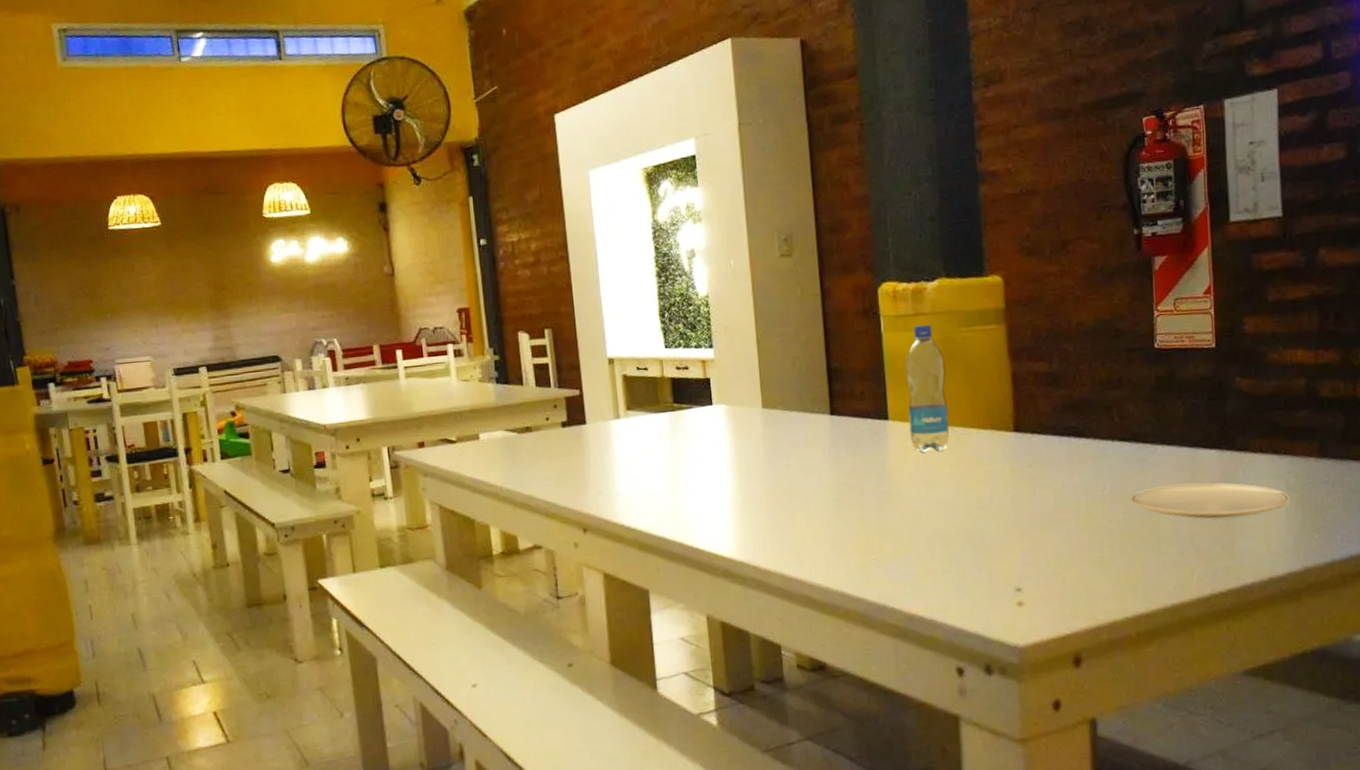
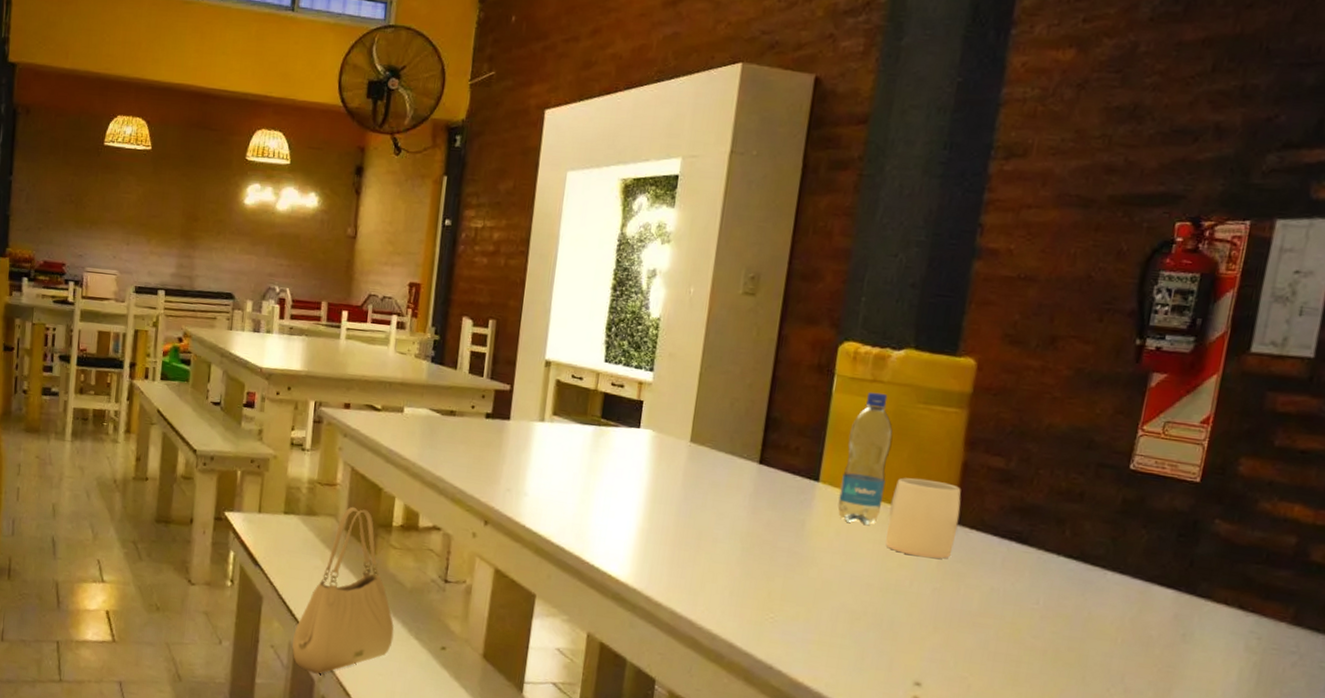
handbag: none [416,544,519,724] -> present [292,506,394,675]
mug: none [957,395,1021,471] -> present [885,477,962,559]
plate: present [1129,482,1290,519] -> none [1062,613,1247,669]

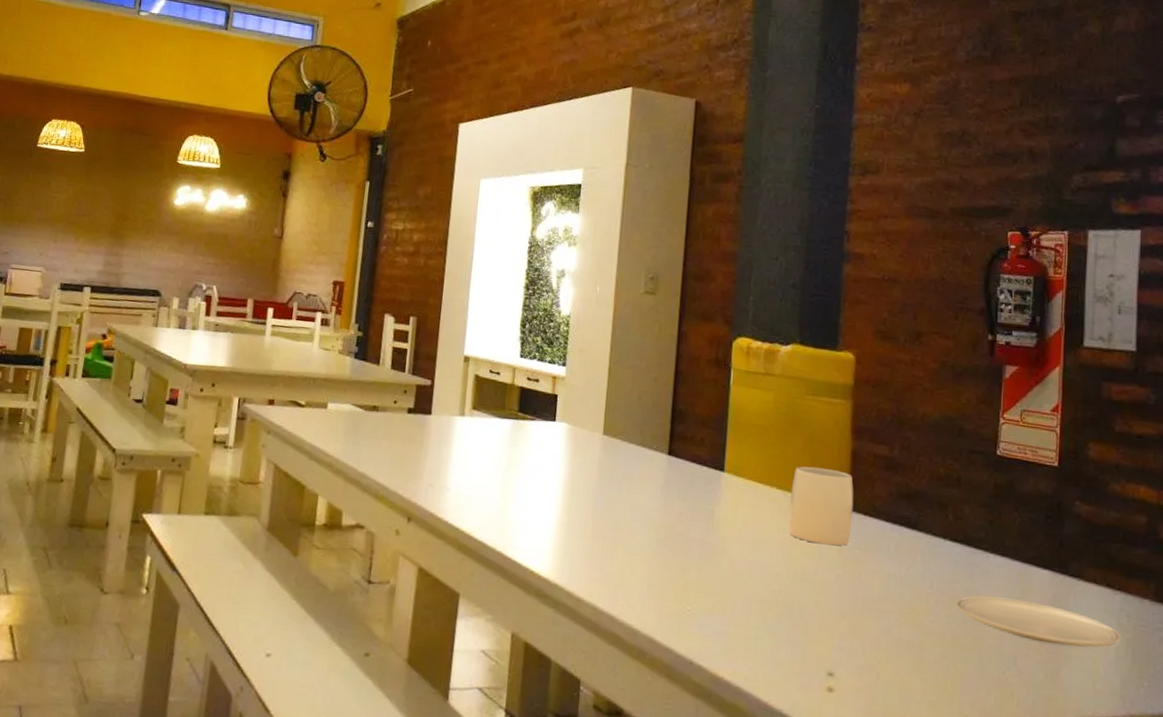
handbag: present [292,506,394,675] -> none [209,505,316,689]
bottle: present [837,392,893,526] -> none [743,384,788,514]
plate: none [1062,613,1247,669] -> present [955,595,1121,648]

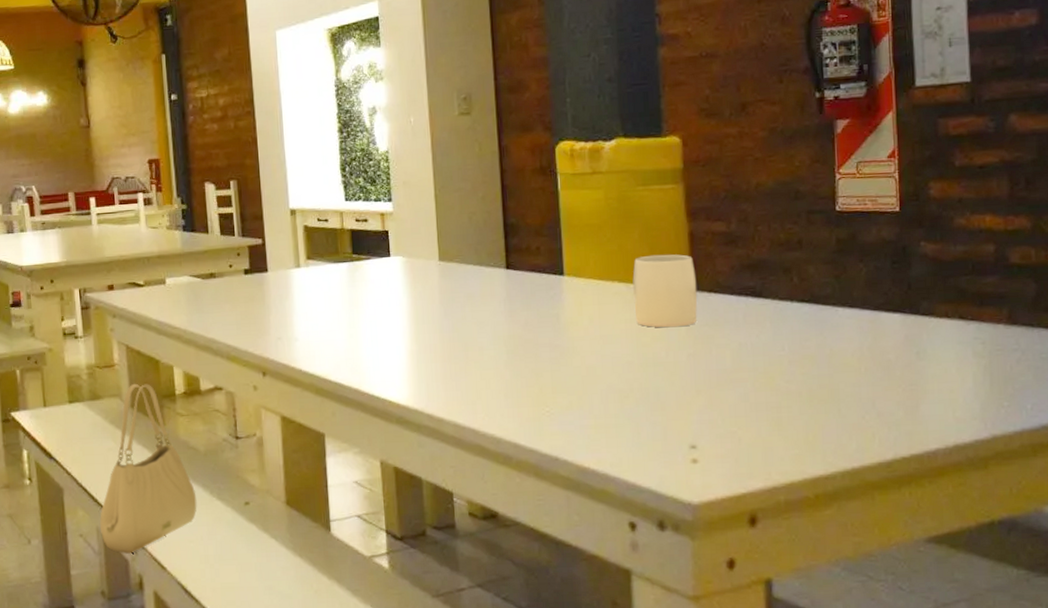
handbag: none [209,505,316,689] -> present [100,383,197,555]
plate: present [955,595,1121,648] -> none [808,346,978,383]

